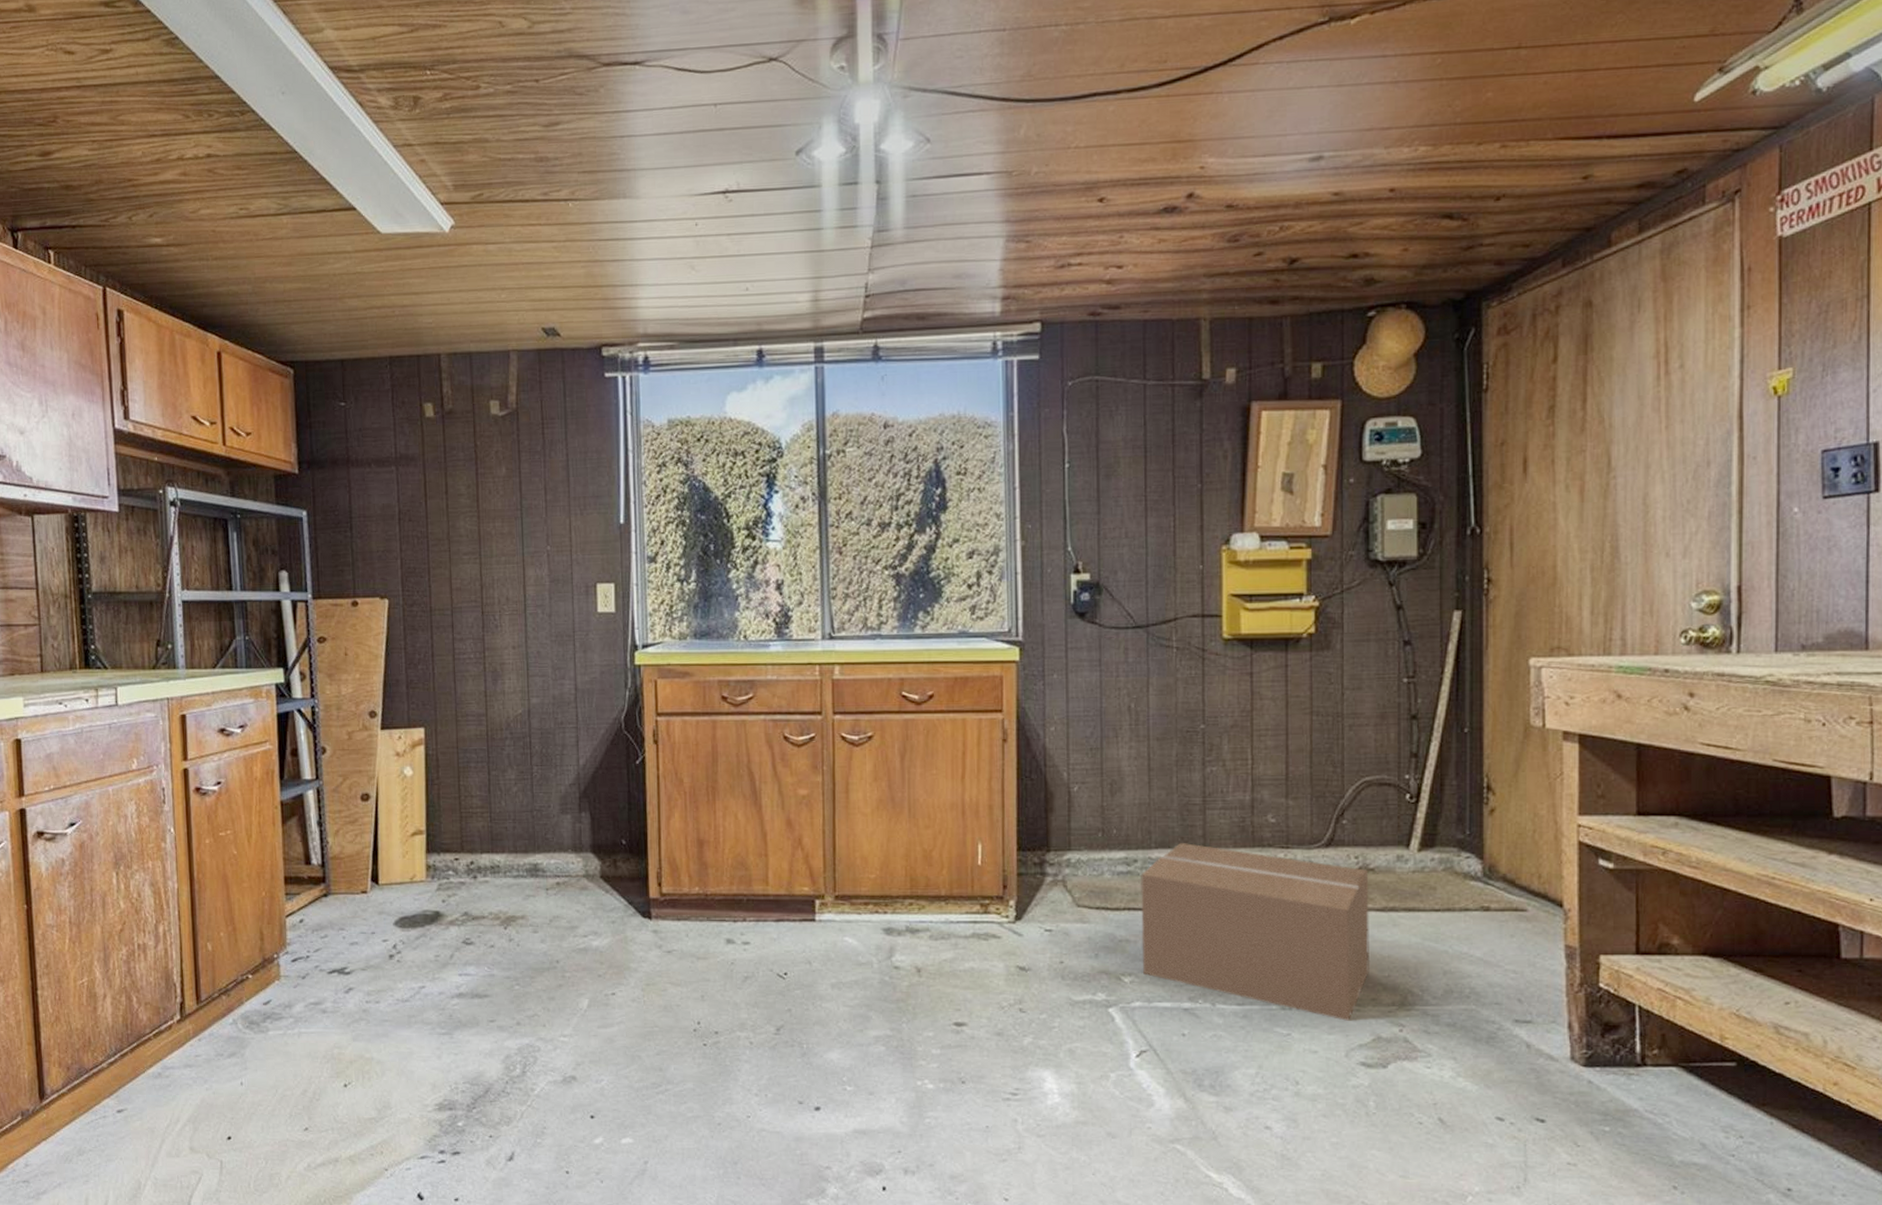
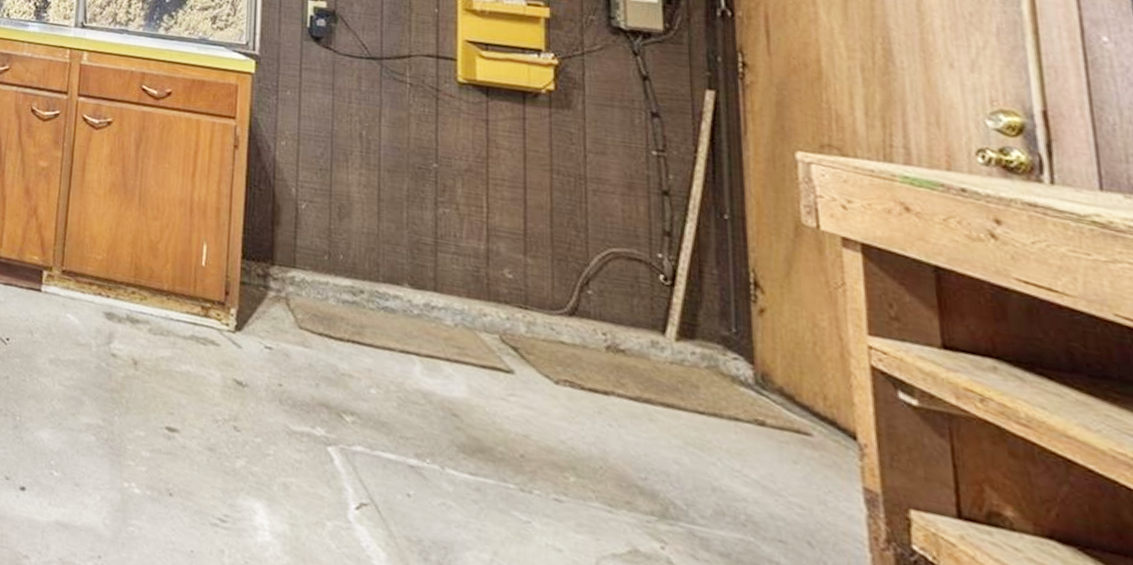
cardboard box: present [1141,843,1371,1021] -> none [365,282,624,522]

